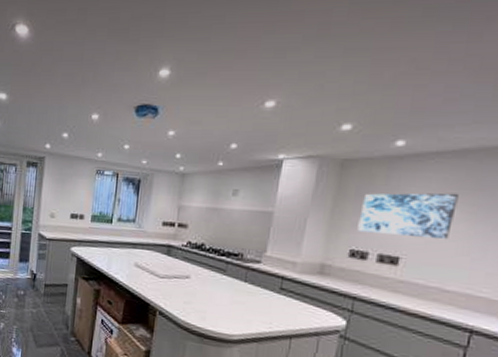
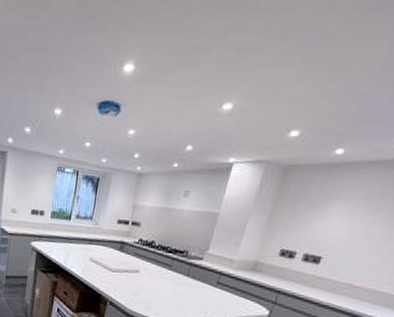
wall art: present [357,193,459,240] -> none [290,198,381,243]

